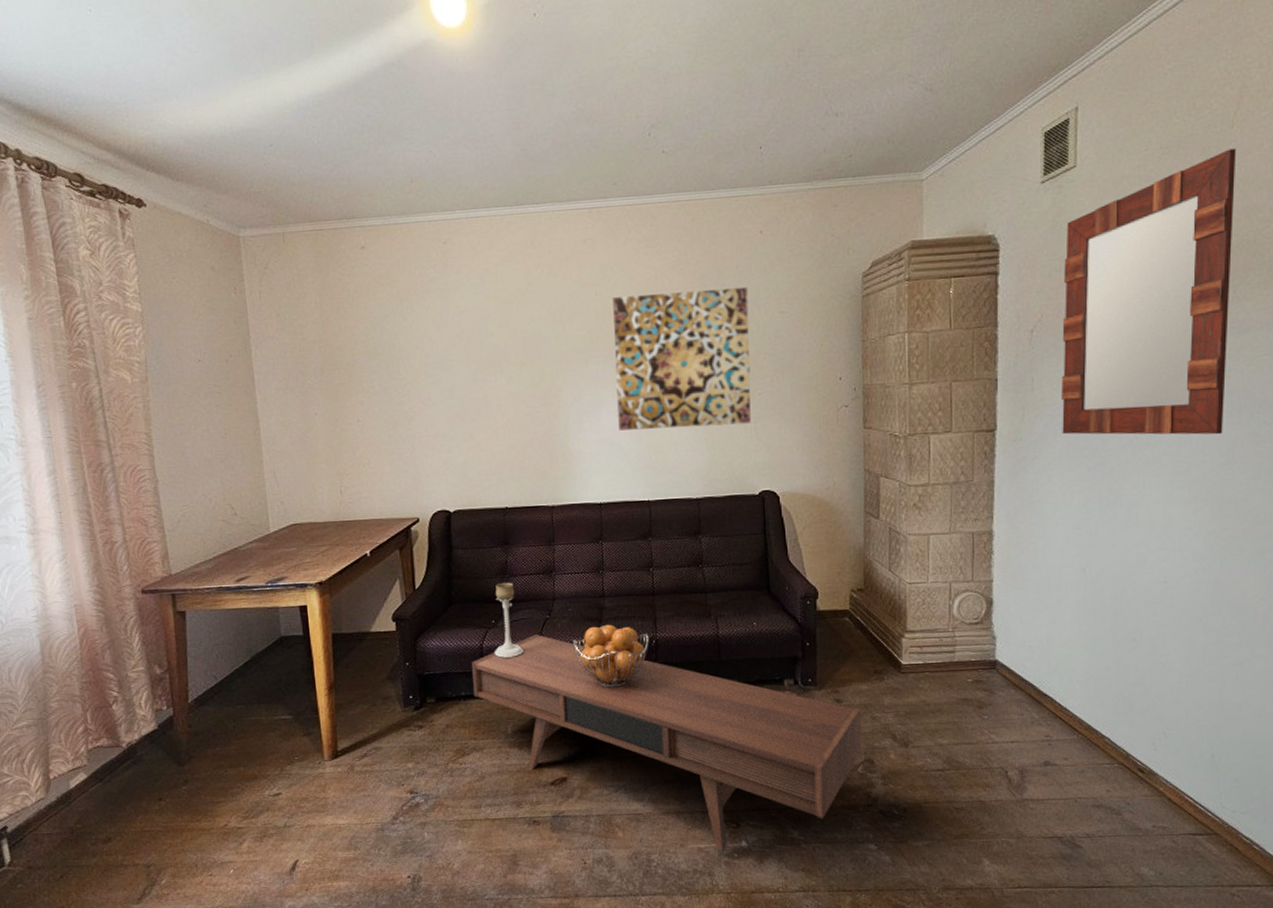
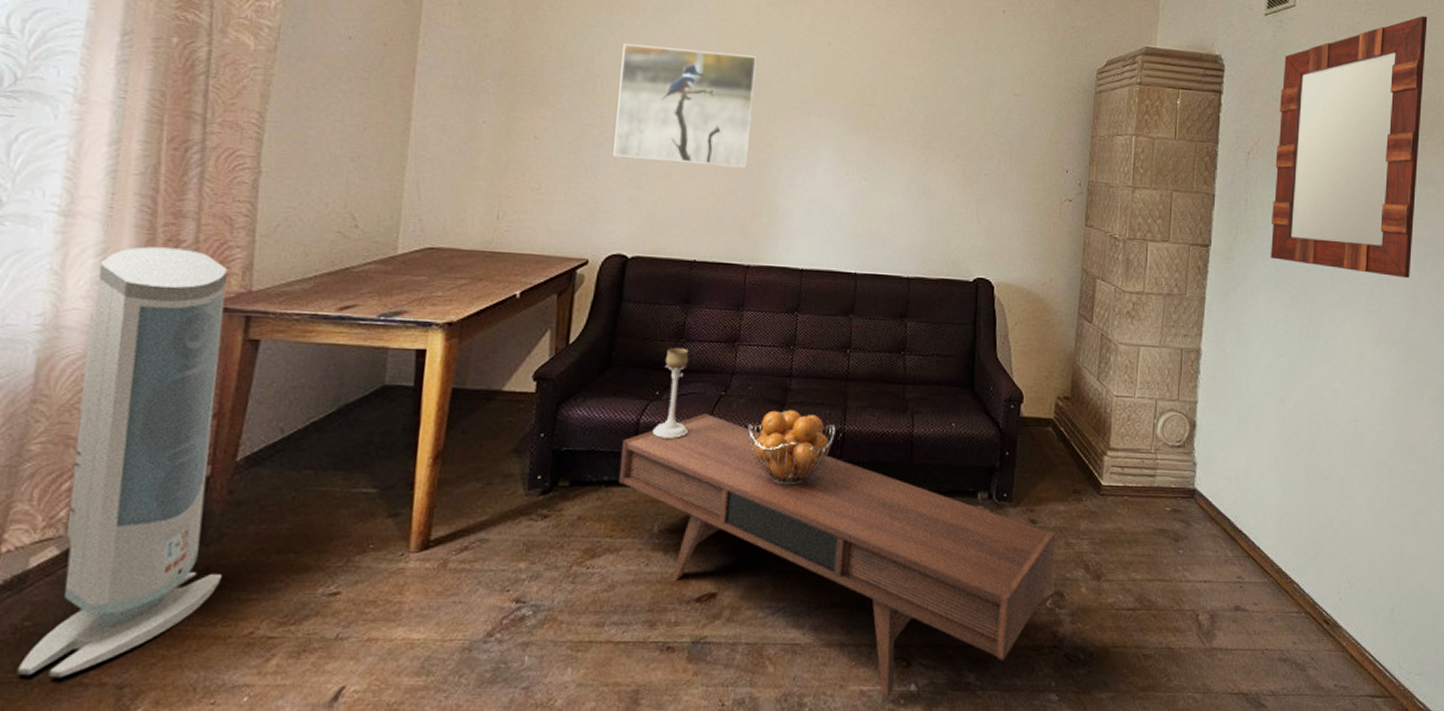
air purifier: none [64,548,197,862] -> present [17,246,227,678]
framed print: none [416,318,540,427] -> present [613,43,757,168]
wall art: present [612,287,751,431] -> none [833,50,985,204]

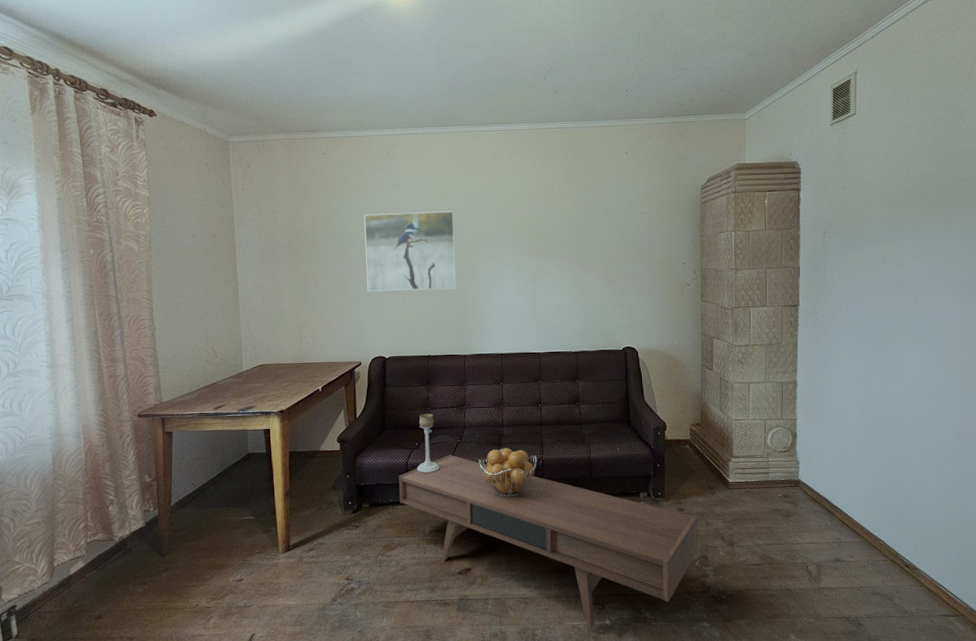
air purifier: present [17,246,227,678] -> none [75,381,175,635]
home mirror: present [1270,16,1428,279] -> none [846,106,969,313]

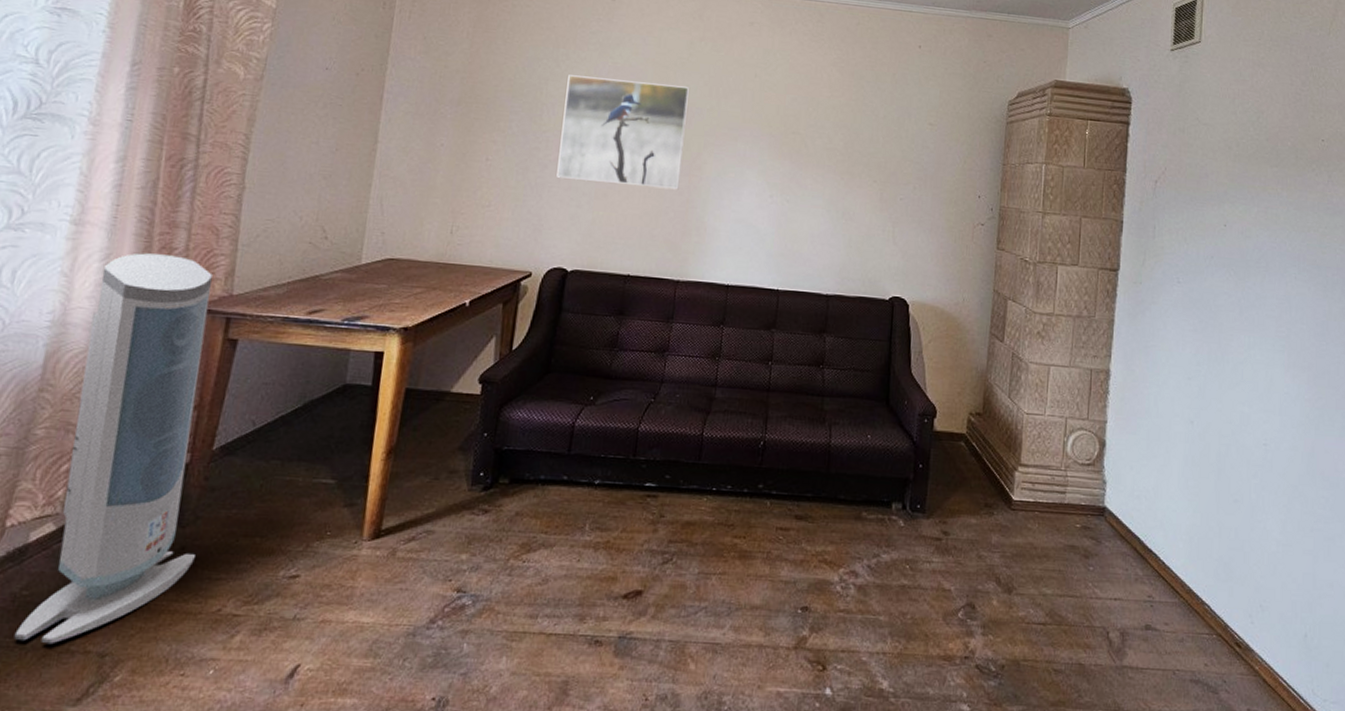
air purifier: none [75,381,175,635] -> present [14,253,212,645]
coffee table: present [399,454,699,628] -> none [555,418,967,699]
candle holder: present [416,413,439,473] -> none [586,355,622,442]
fruit basket: present [478,447,537,497] -> none [674,417,757,490]

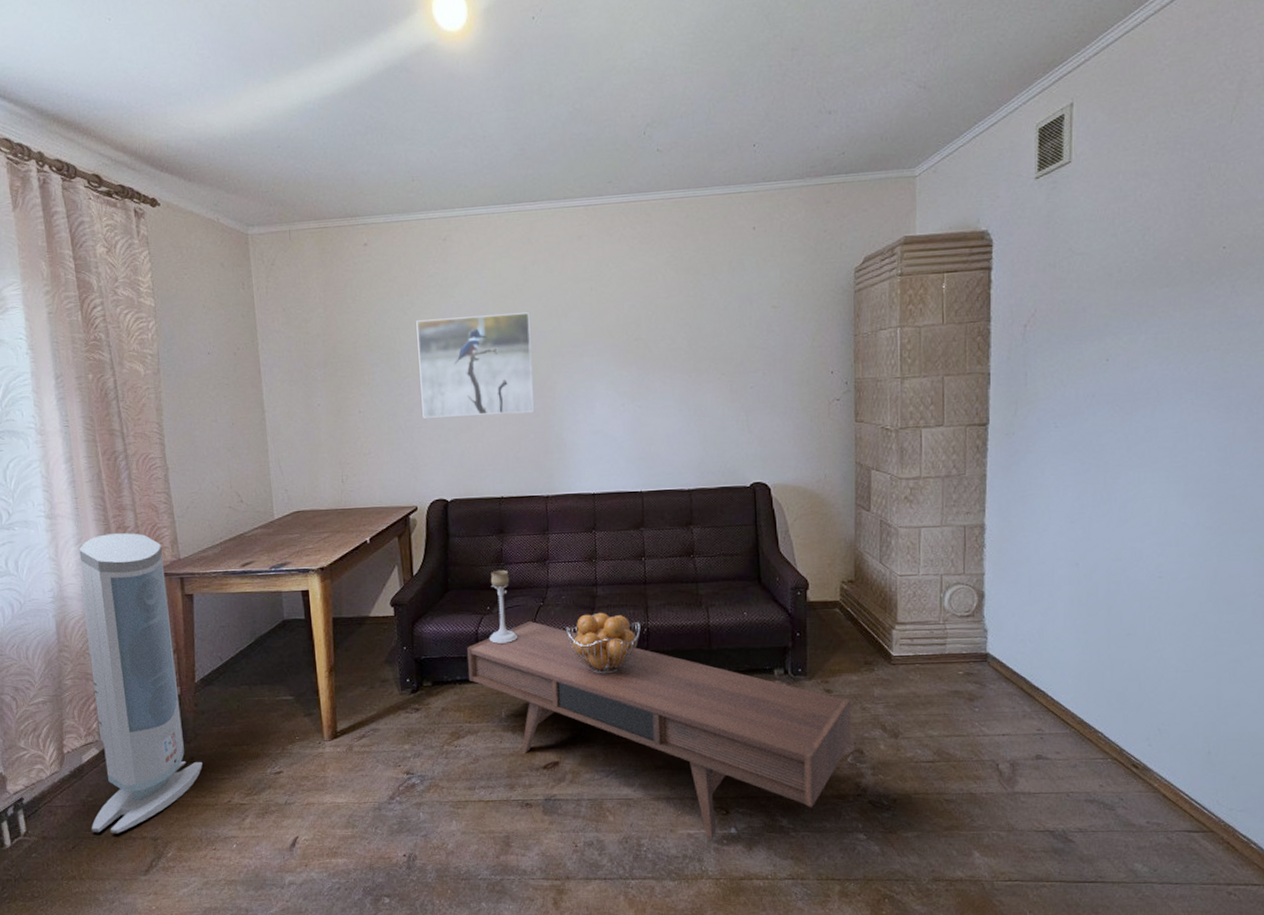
coffee table: none [555,418,967,699] -> present [467,620,851,838]
candle holder: none [586,355,622,442] -> present [488,569,517,644]
fruit basket: none [674,417,757,490] -> present [565,612,641,674]

